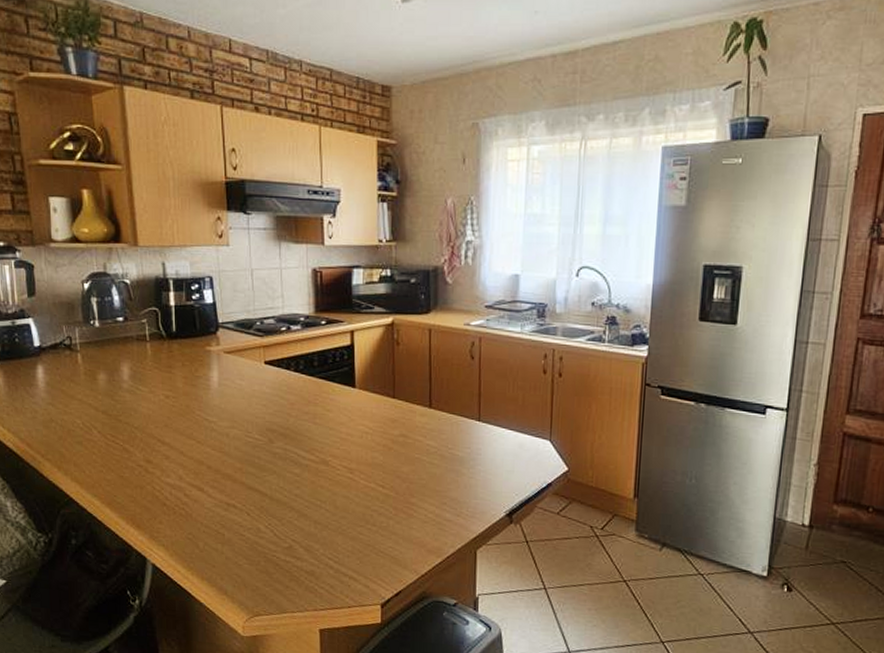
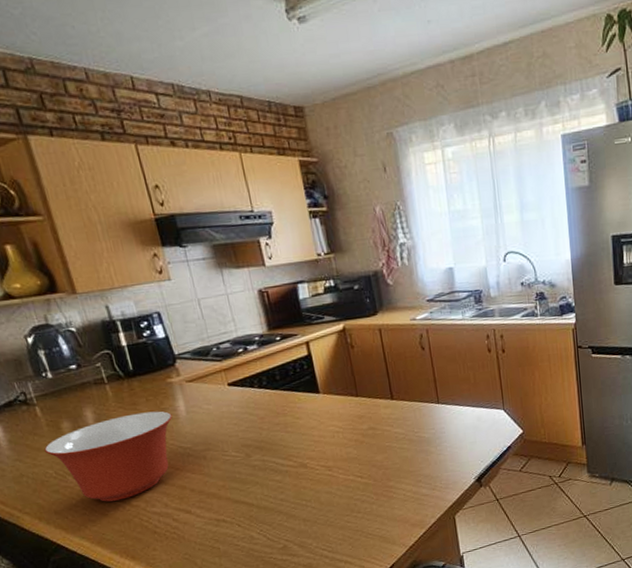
mixing bowl: none [77,376,204,464] -> present [44,411,173,502]

